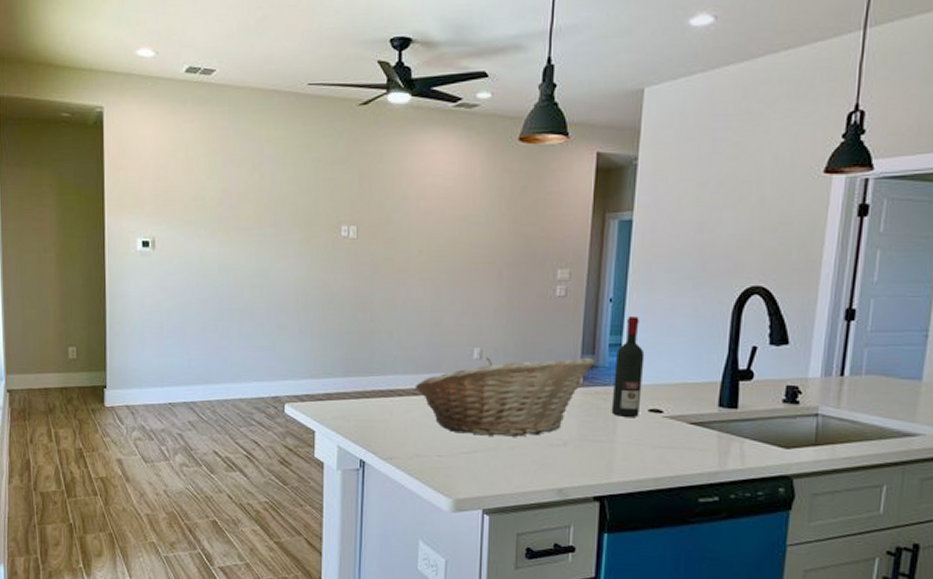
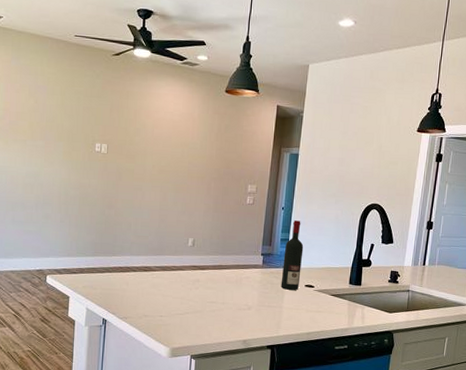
fruit basket: present [414,357,595,437] -> none [145,245,271,303]

